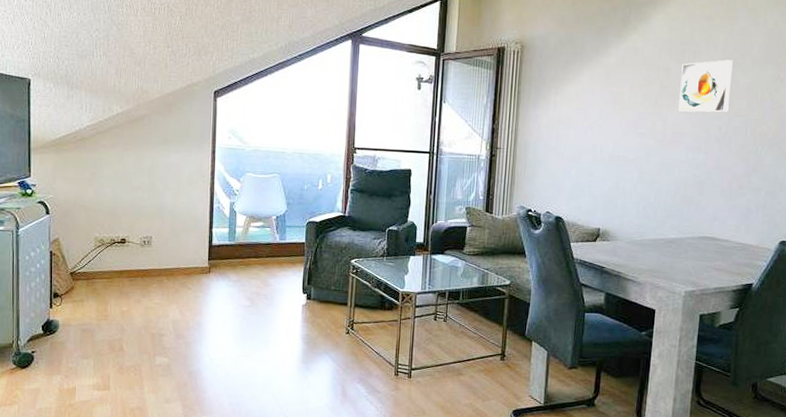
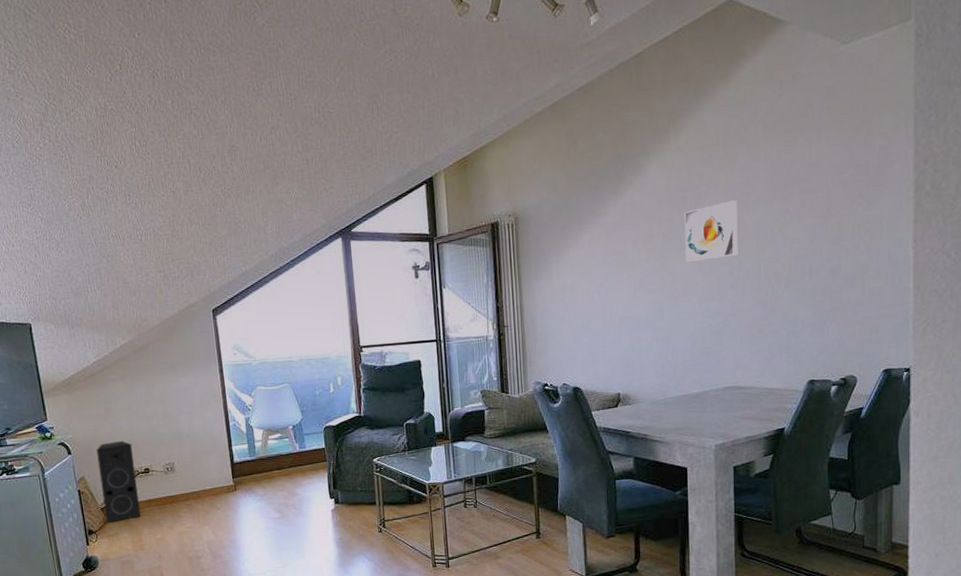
speaker: none [74,207,113,289] -> present [96,440,142,524]

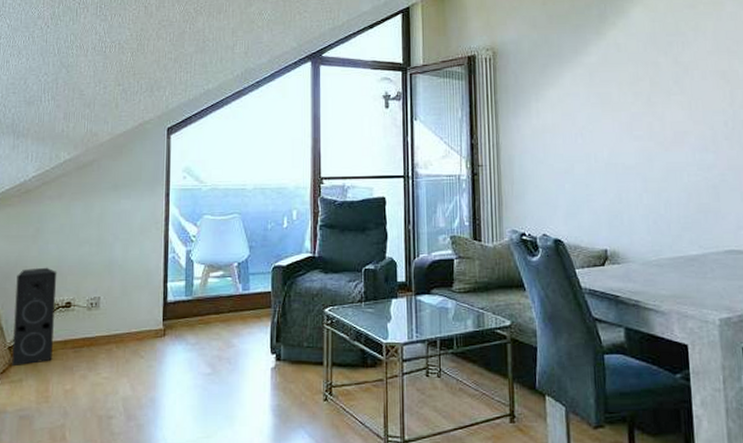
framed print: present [684,200,738,262] -> none [671,48,732,108]

